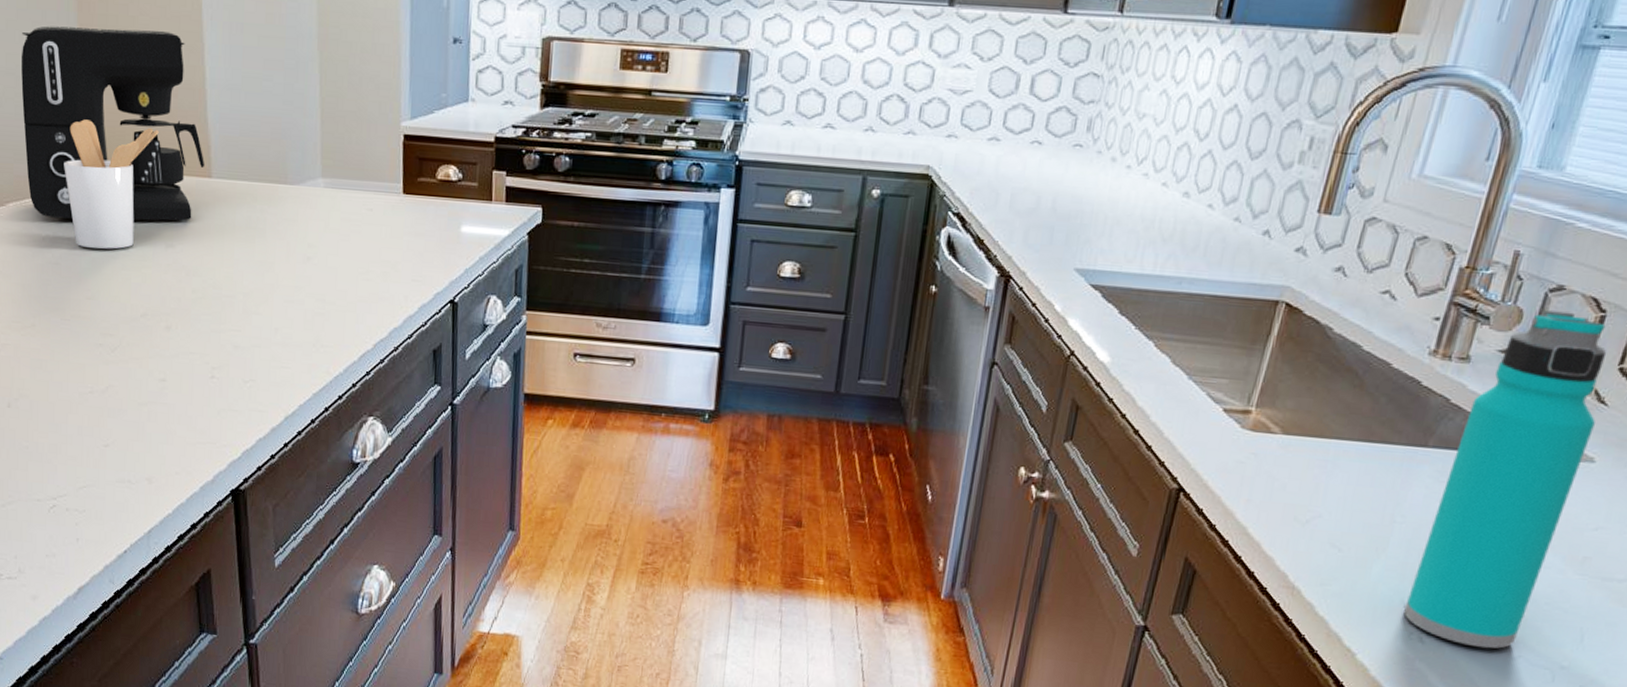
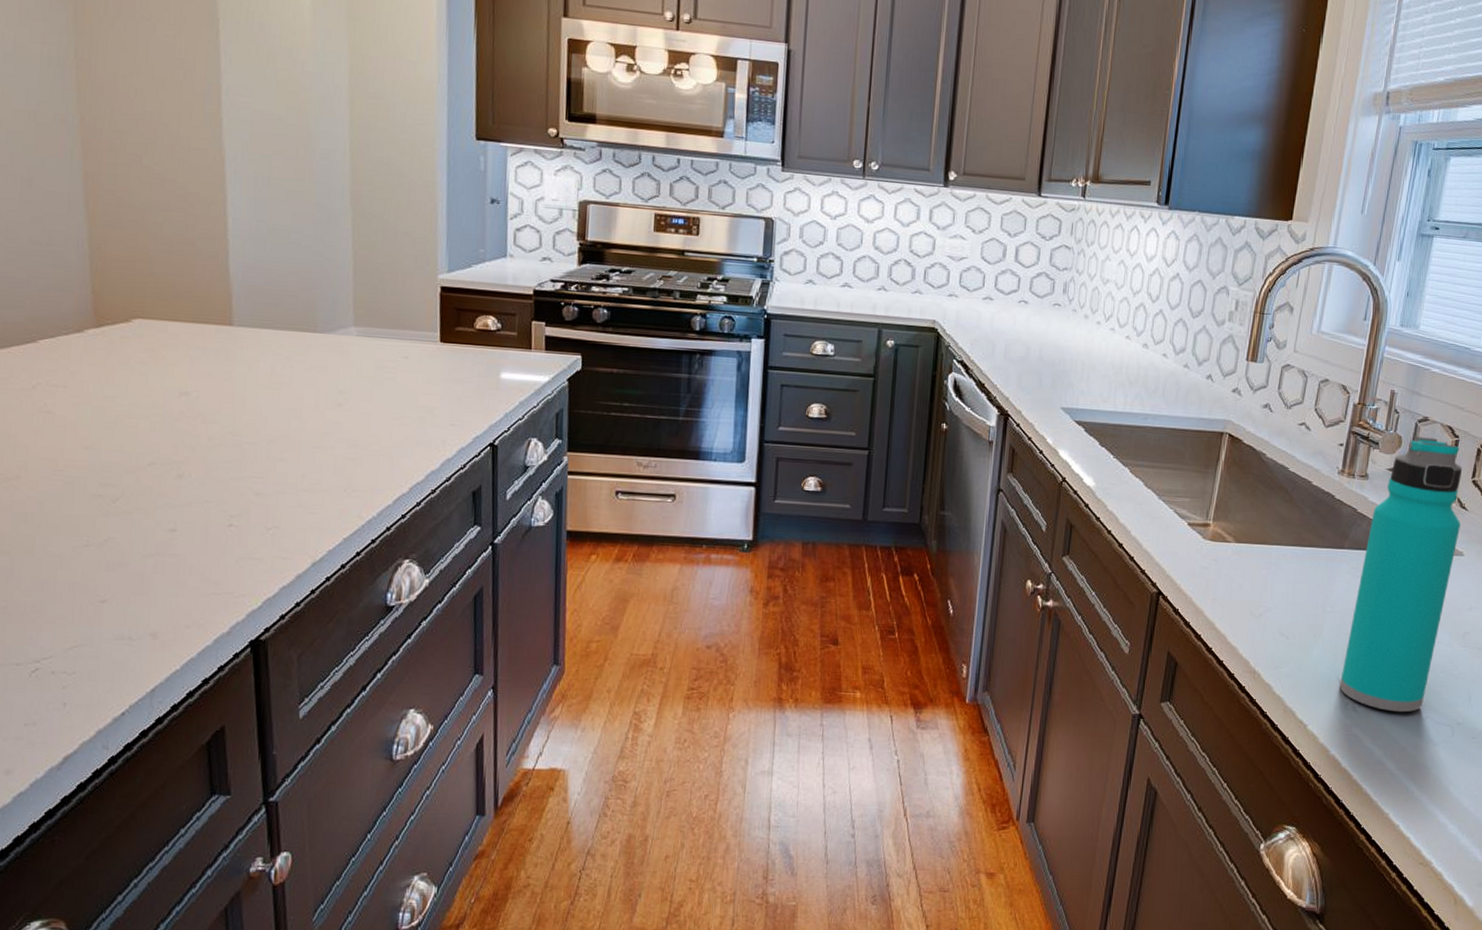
coffee maker: present [21,26,204,221] -> none [13,172,225,368]
utensil holder: present [64,119,159,249] -> none [61,266,174,397]

